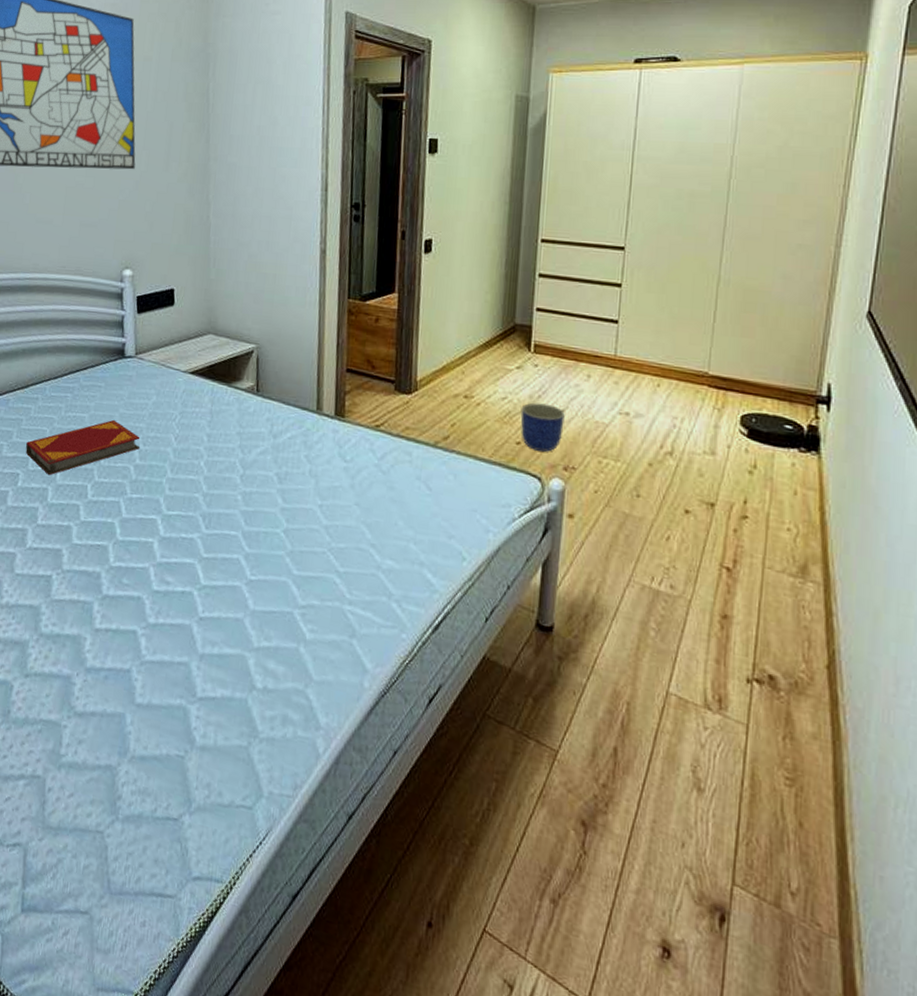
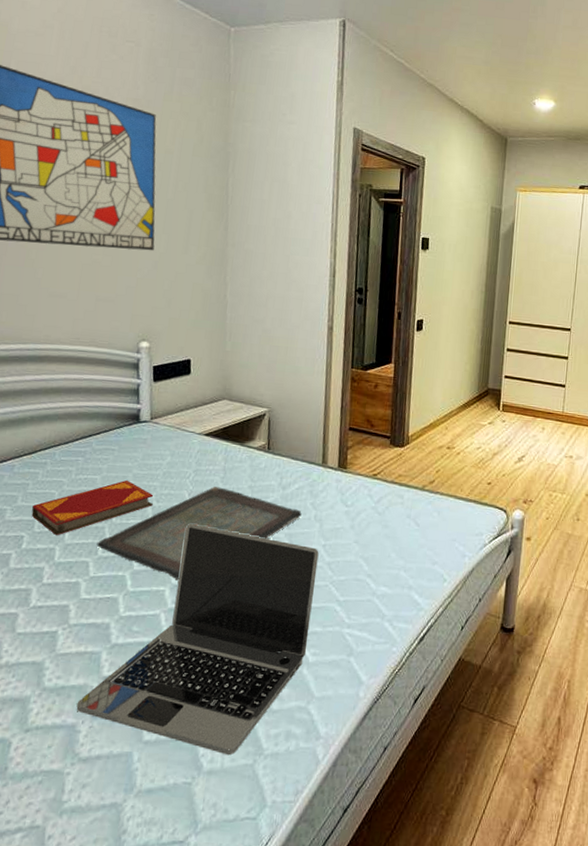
laptop: none [71,471,315,733] -> present [76,524,319,756]
serving tray: none [86,431,295,532] -> present [96,487,302,579]
planter: present [520,402,565,452] -> none [491,450,525,489]

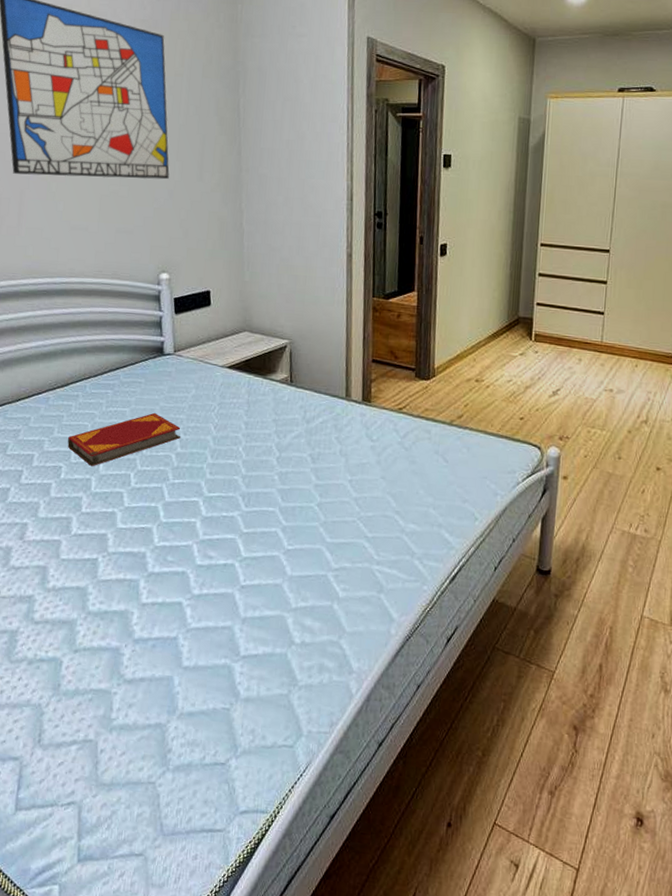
laptop: present [76,524,319,756] -> none [119,457,346,685]
serving tray: present [96,487,302,579] -> none [129,420,327,512]

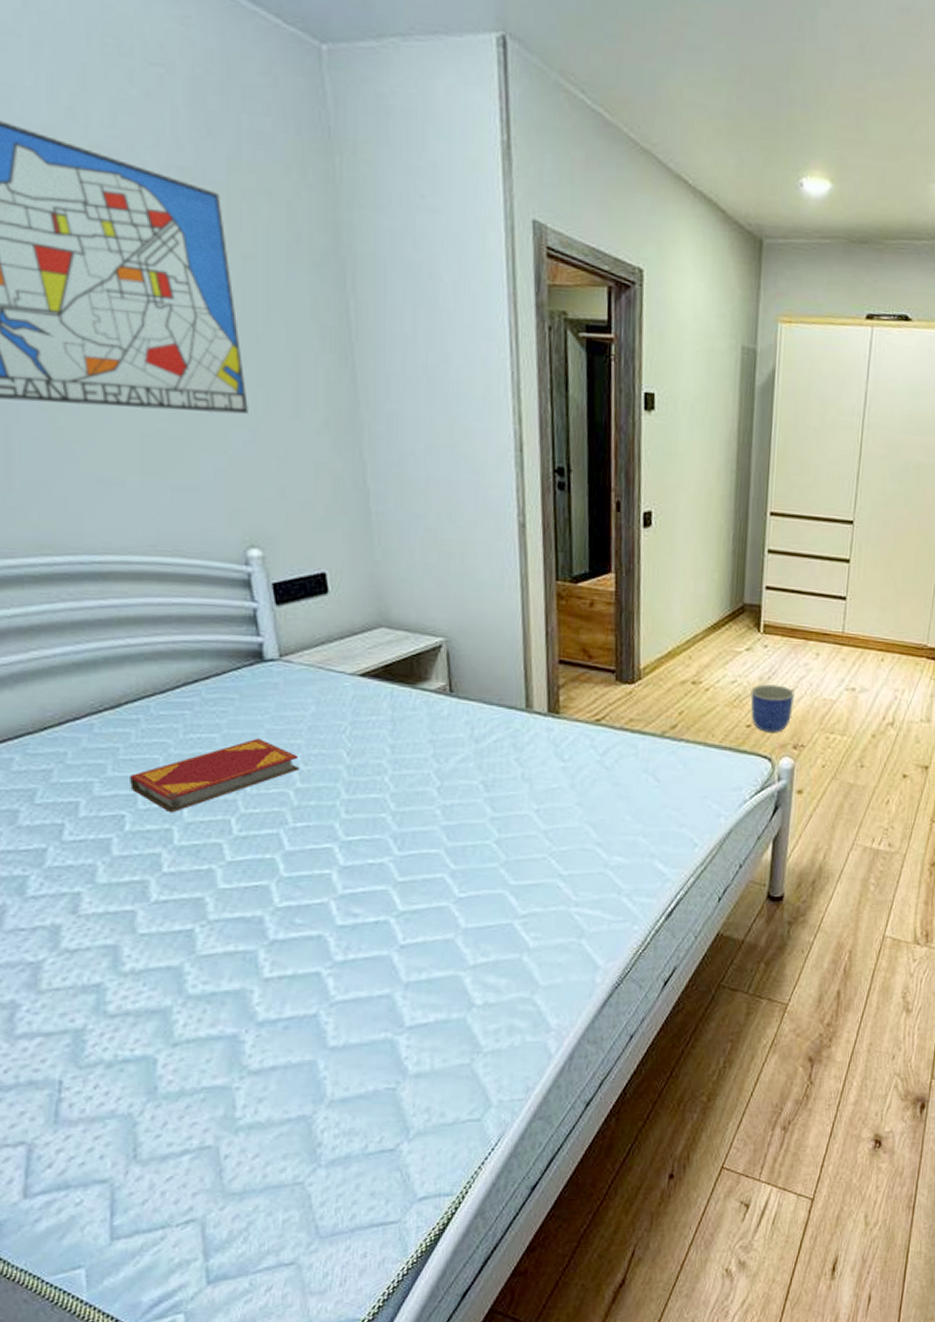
planter: none [523,383,560,425] -> present [750,684,794,732]

